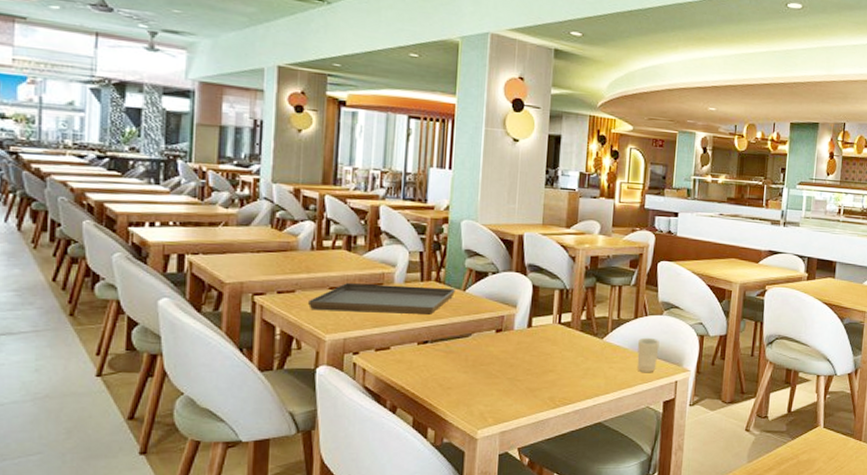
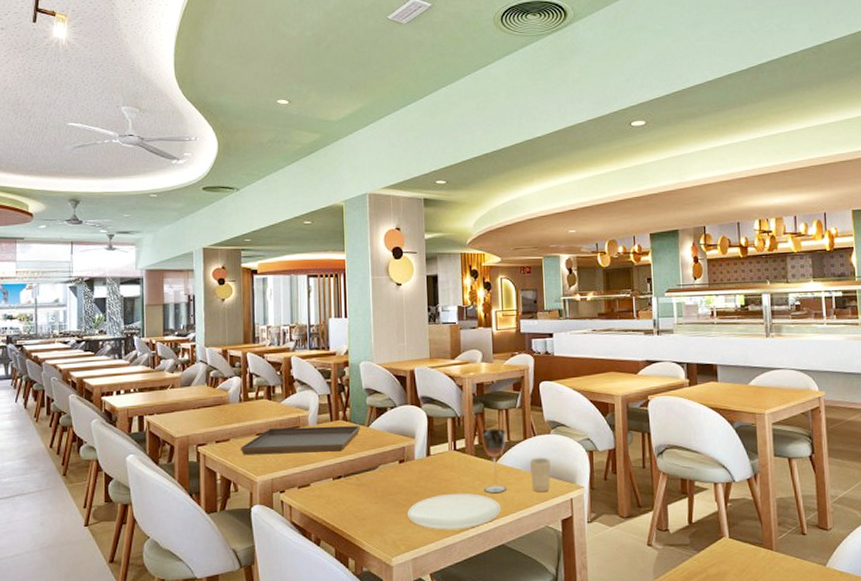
plate: none [500,368,602,406] -> present [408,493,501,531]
wineglass: none [587,304,616,371] -> present [482,428,506,494]

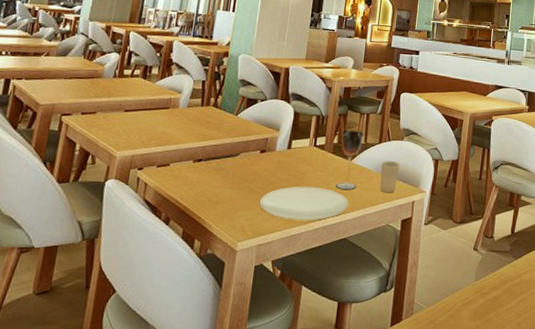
serving tray: present [241,425,360,454] -> none [106,107,229,136]

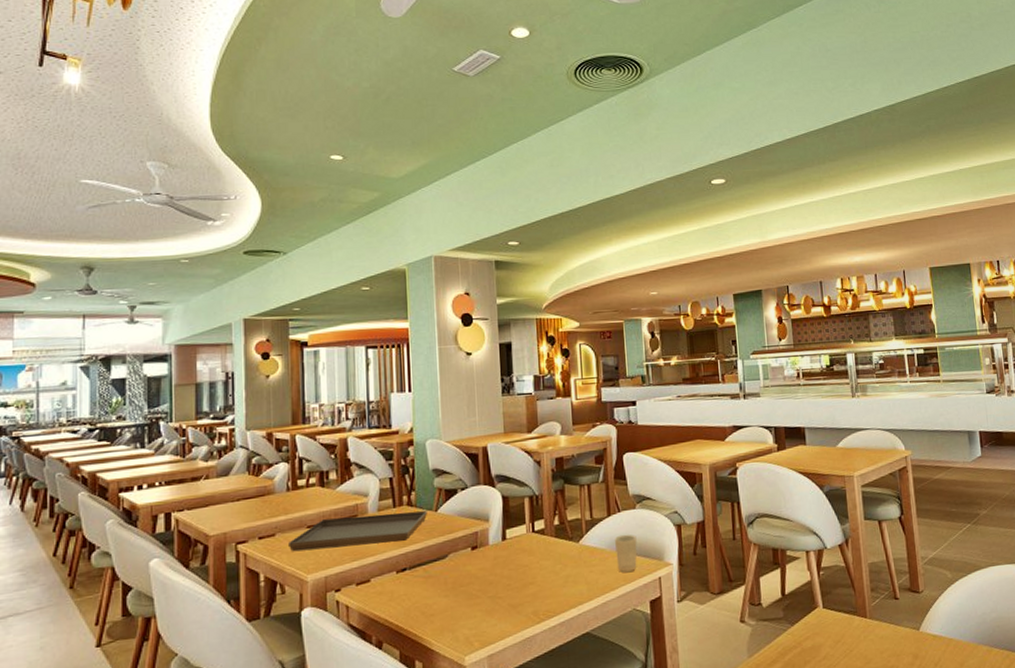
serving tray: none [106,107,229,136] -> present [289,511,427,551]
plate: present [260,186,349,221] -> none [482,578,585,622]
wineglass: present [336,129,363,190] -> none [563,505,590,577]

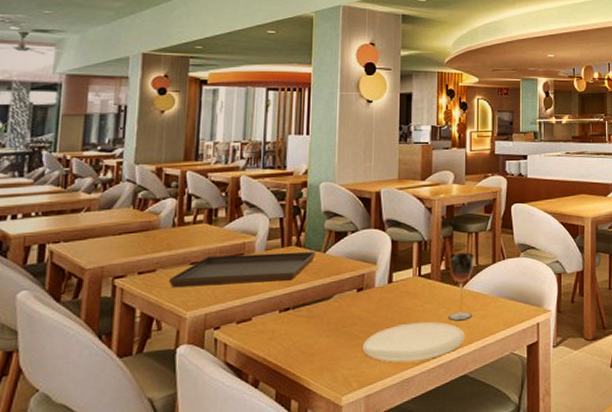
plate: none [482,578,585,622] -> present [363,321,465,363]
wineglass: none [563,505,590,577] -> present [449,252,473,321]
cup: present [615,534,637,573] -> none [498,281,519,318]

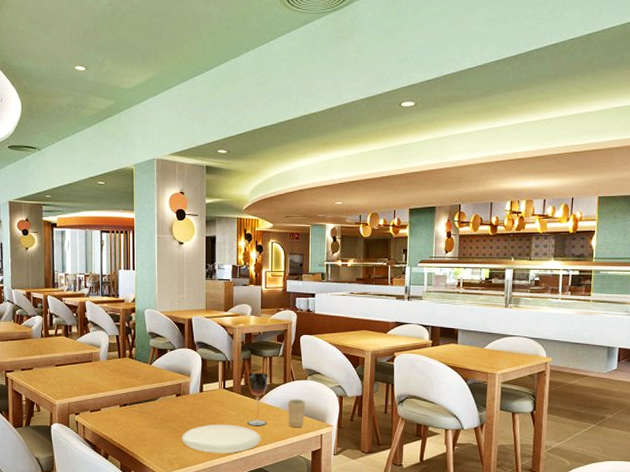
serving tray: present [169,252,315,287] -> none [42,361,144,384]
cup: none [498,281,519,318] -> present [288,398,306,428]

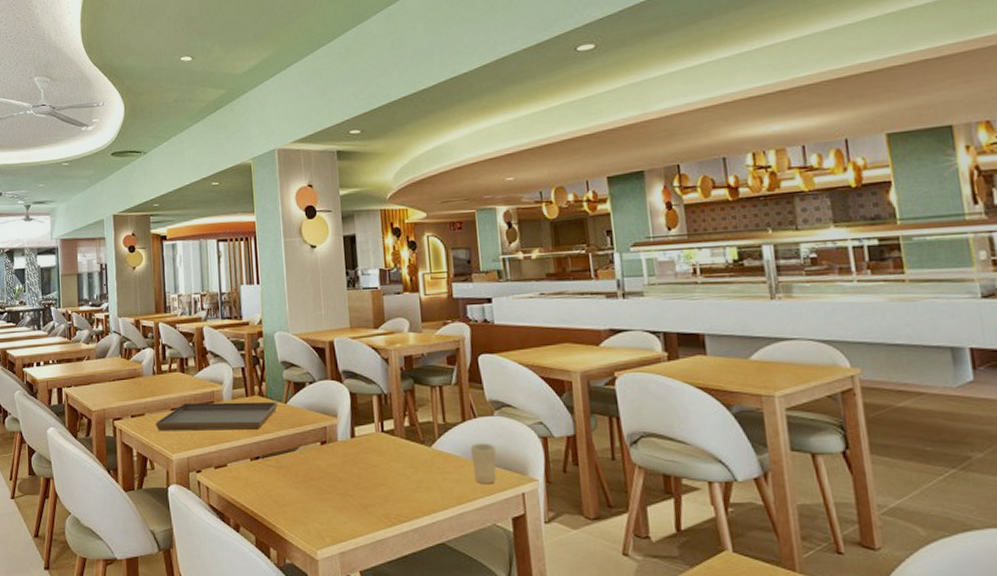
serving tray: none [42,361,144,384] -> present [156,401,277,431]
plate: present [182,424,261,454] -> none [332,481,439,524]
wineglass: present [248,372,268,427] -> none [413,408,444,483]

